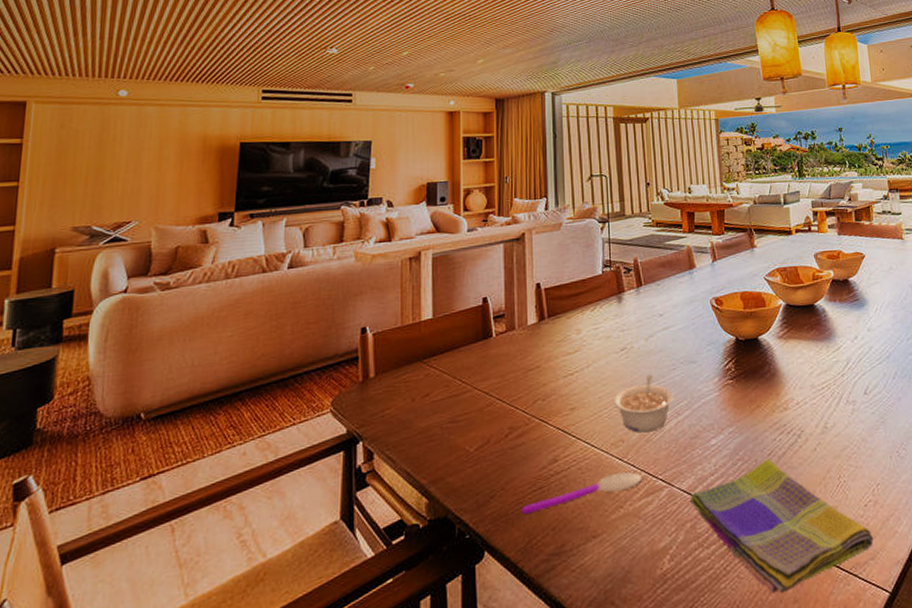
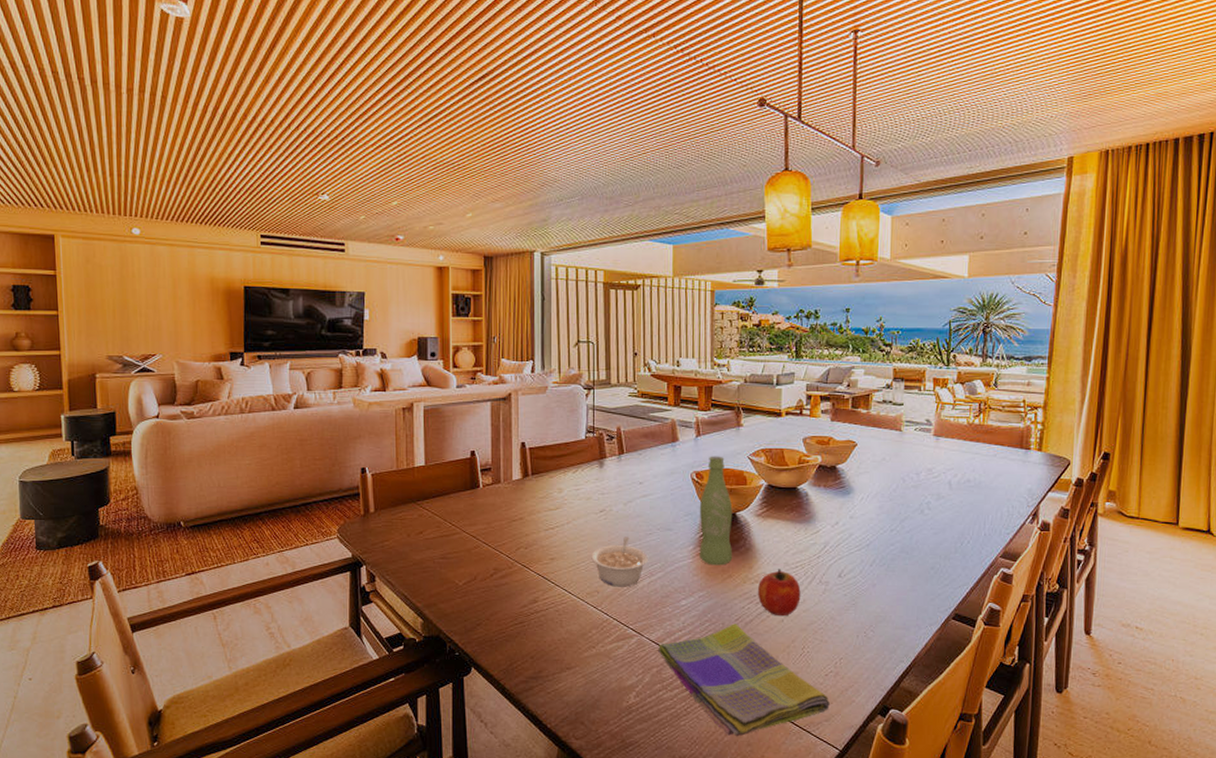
spoon: present [521,471,642,515] -> none [504,618,614,643]
bottle: none [721,279,759,397] -> present [699,456,733,566]
fruit: none [786,392,831,445] -> present [757,569,801,617]

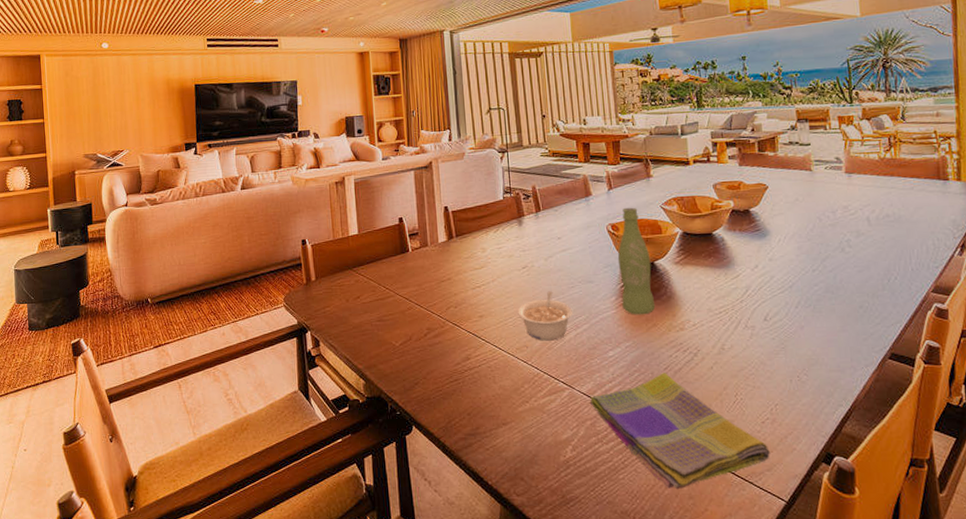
fruit: present [757,569,801,617] -> none [683,315,728,364]

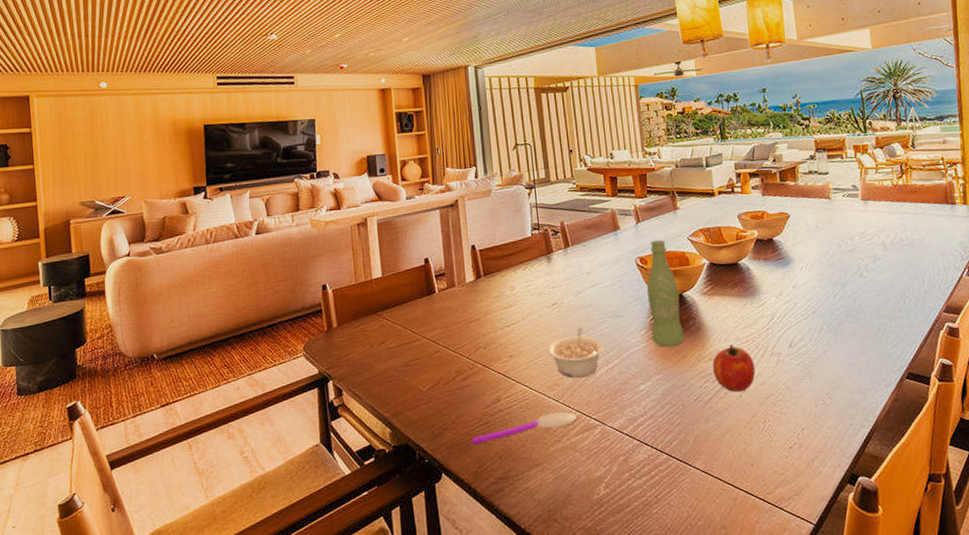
spoon: none [441,373,545,401] -> present [471,411,577,445]
dish towel: present [589,373,770,490] -> none [621,404,798,520]
fruit: none [683,315,728,364] -> present [712,344,756,392]

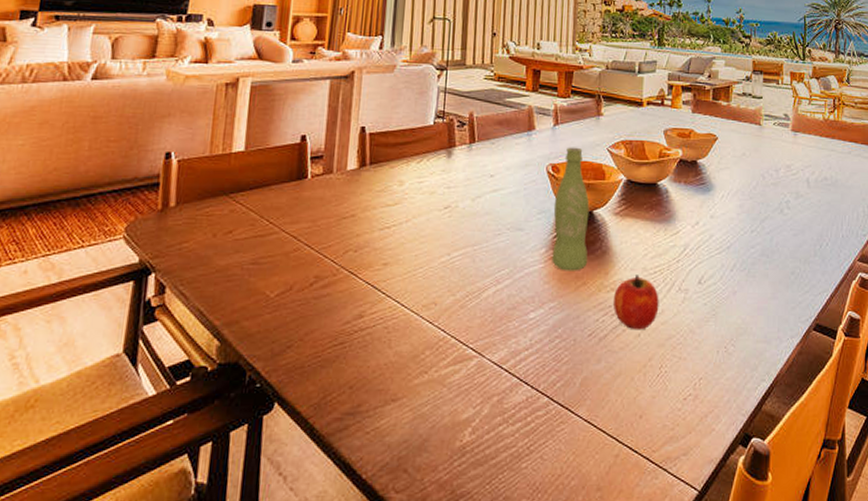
spoon: present [471,411,577,445] -> none [319,336,451,370]
legume: present [548,327,604,378] -> none [430,238,496,298]

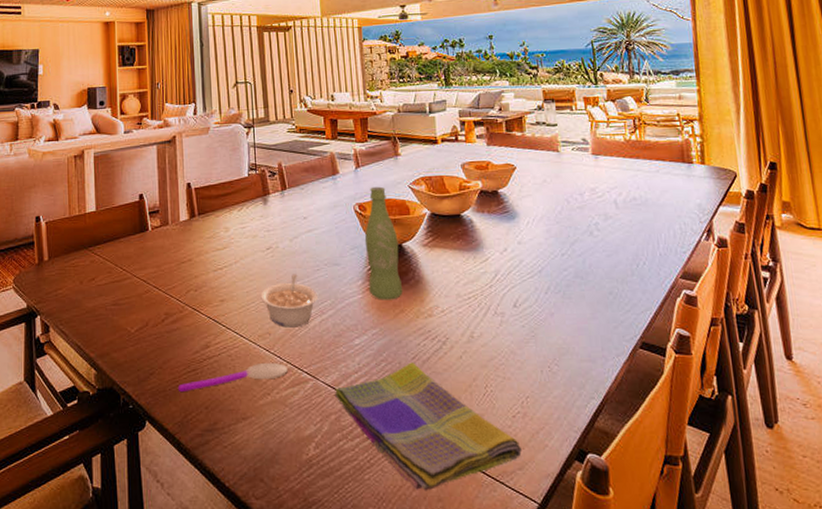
spoon: none [319,336,451,370] -> present [177,362,288,393]
legume: none [430,238,496,298] -> present [260,274,319,328]
dish towel: none [499,340,688,480] -> present [334,362,522,491]
fruit: present [613,275,659,330] -> none [431,301,477,353]

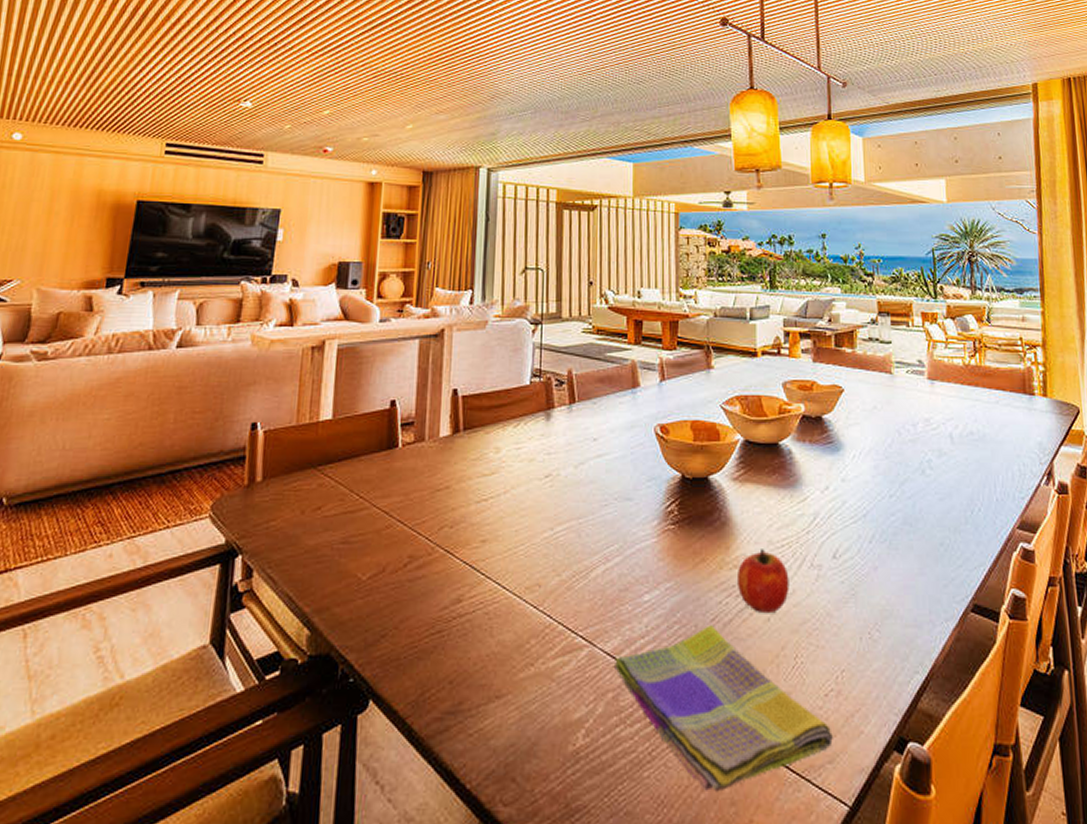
spoon: present [177,362,288,393] -> none [415,622,559,662]
legume: present [260,274,319,328] -> none [532,509,604,578]
bottle: present [364,186,403,300] -> none [664,404,706,546]
fruit: none [431,301,477,353] -> present [736,549,789,614]

